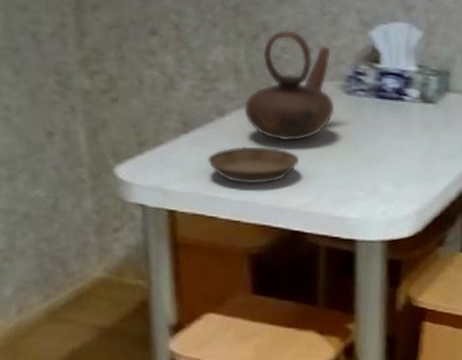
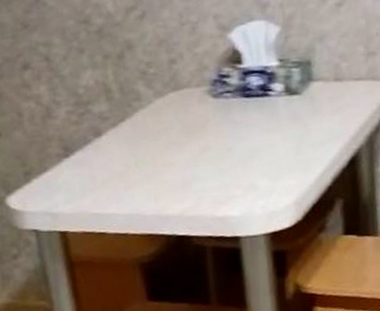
saucer: present [208,146,299,185] -> none [90,158,176,198]
teapot: present [243,28,335,142] -> none [117,43,205,152]

